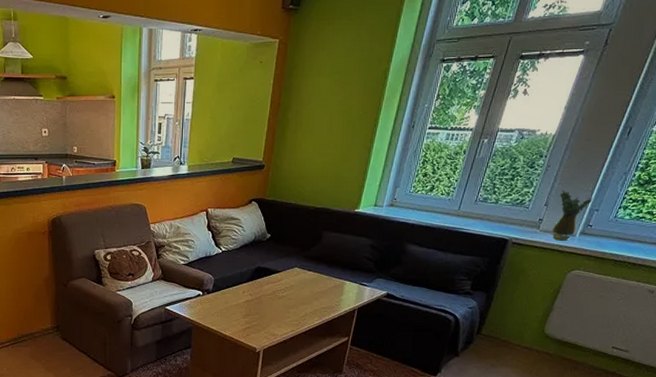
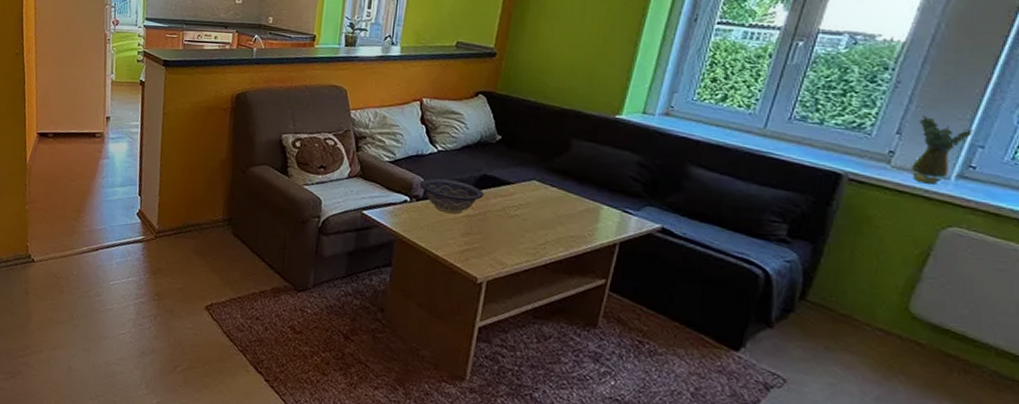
decorative bowl: none [209,274,259,301] -> present [419,178,484,215]

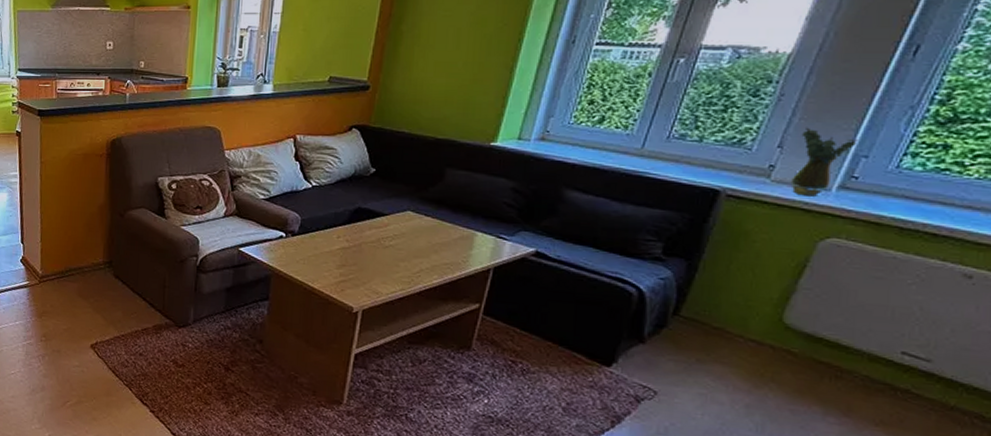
decorative bowl: present [419,178,484,215] -> none [295,213,359,248]

